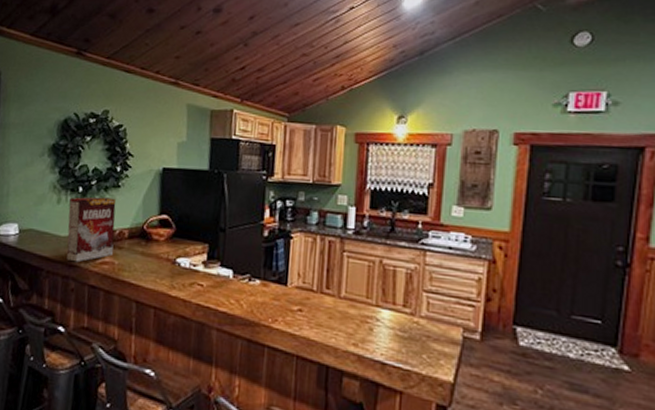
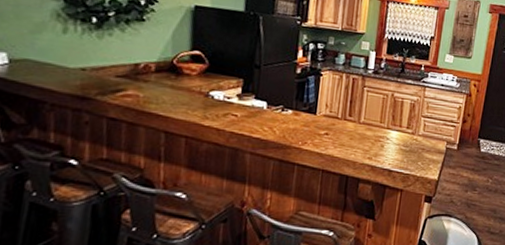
cereal box: present [66,197,116,263] -> none [77,28,140,95]

